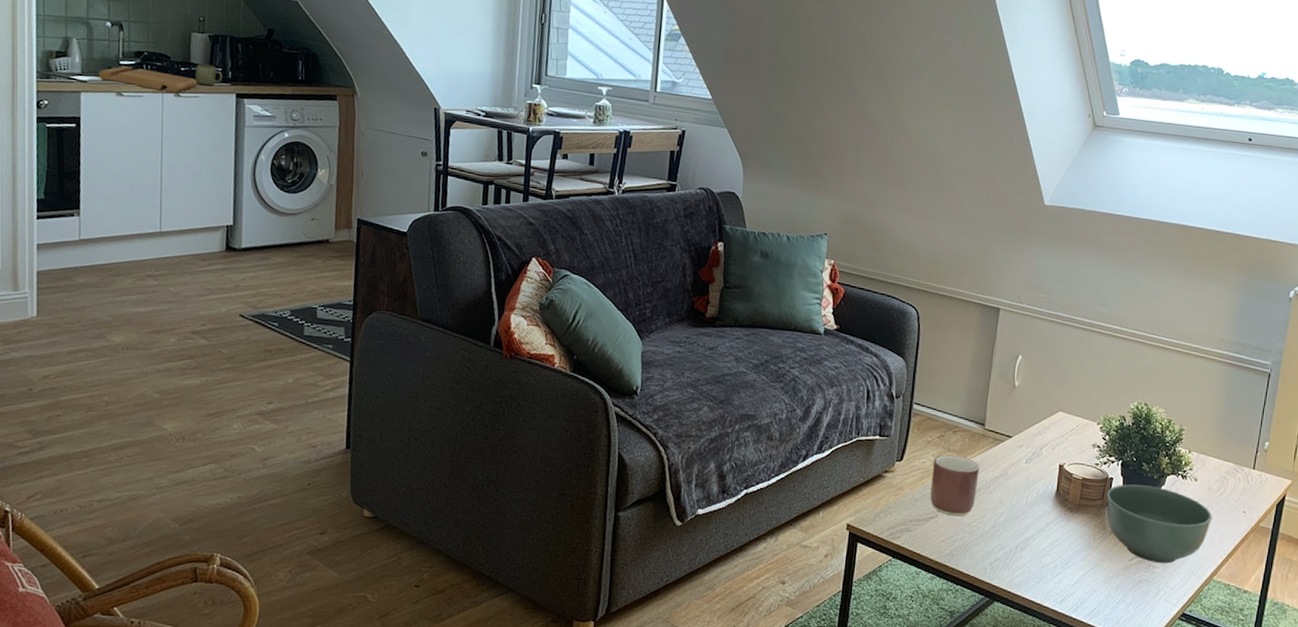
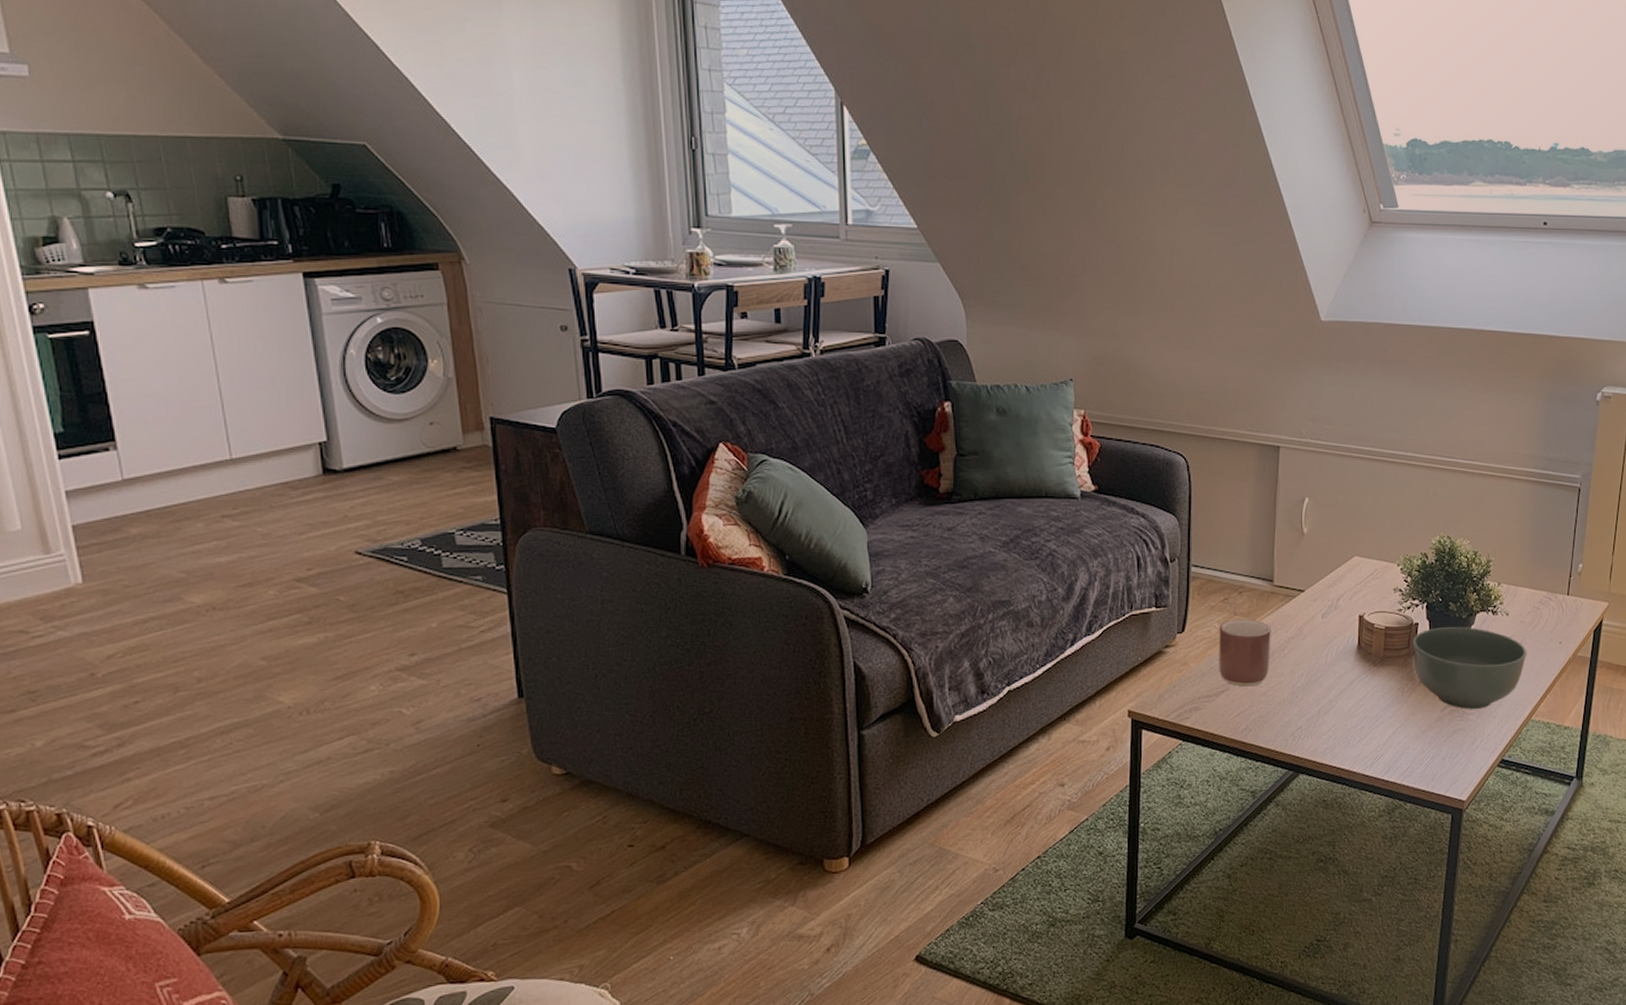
cutting board: present [98,65,198,93] -> none [107,248,249,278]
mug: present [195,63,223,87] -> none [242,237,281,268]

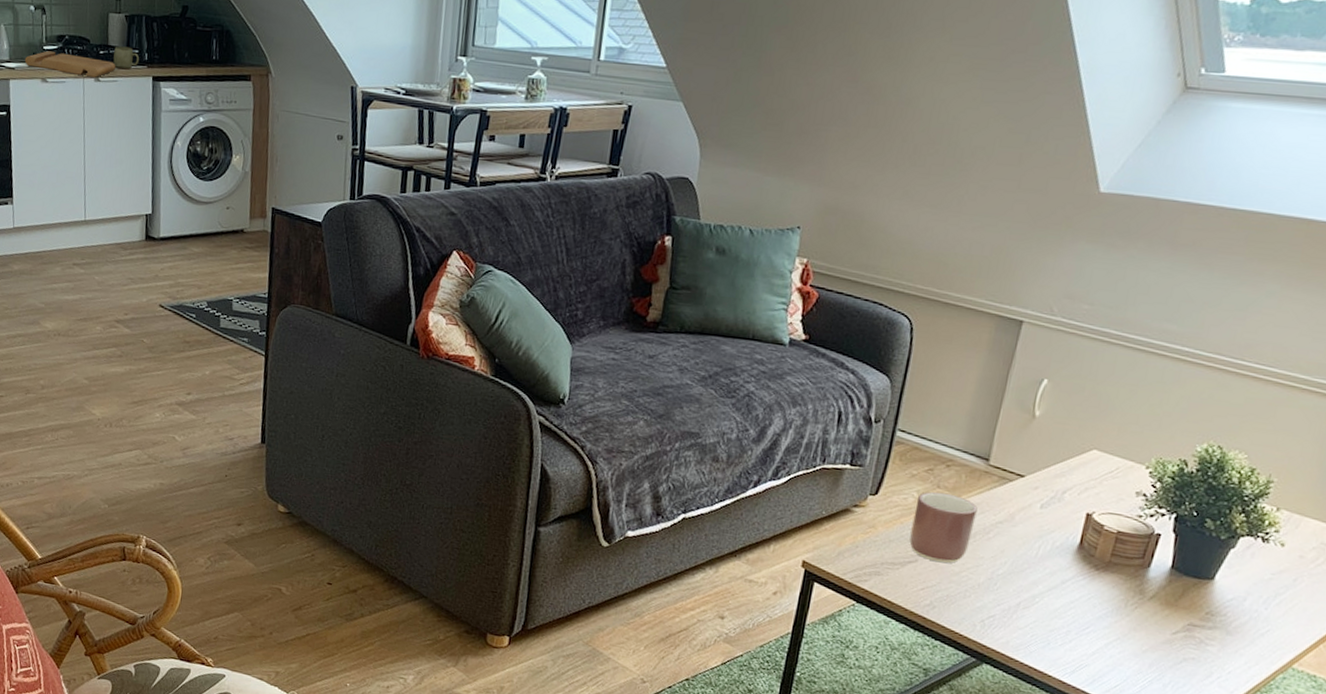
cutting board: none [107,248,249,278] -> present [24,50,116,78]
mug: none [242,237,281,268] -> present [113,46,140,71]
bowl: present [1412,627,1527,709] -> none [1146,542,1302,643]

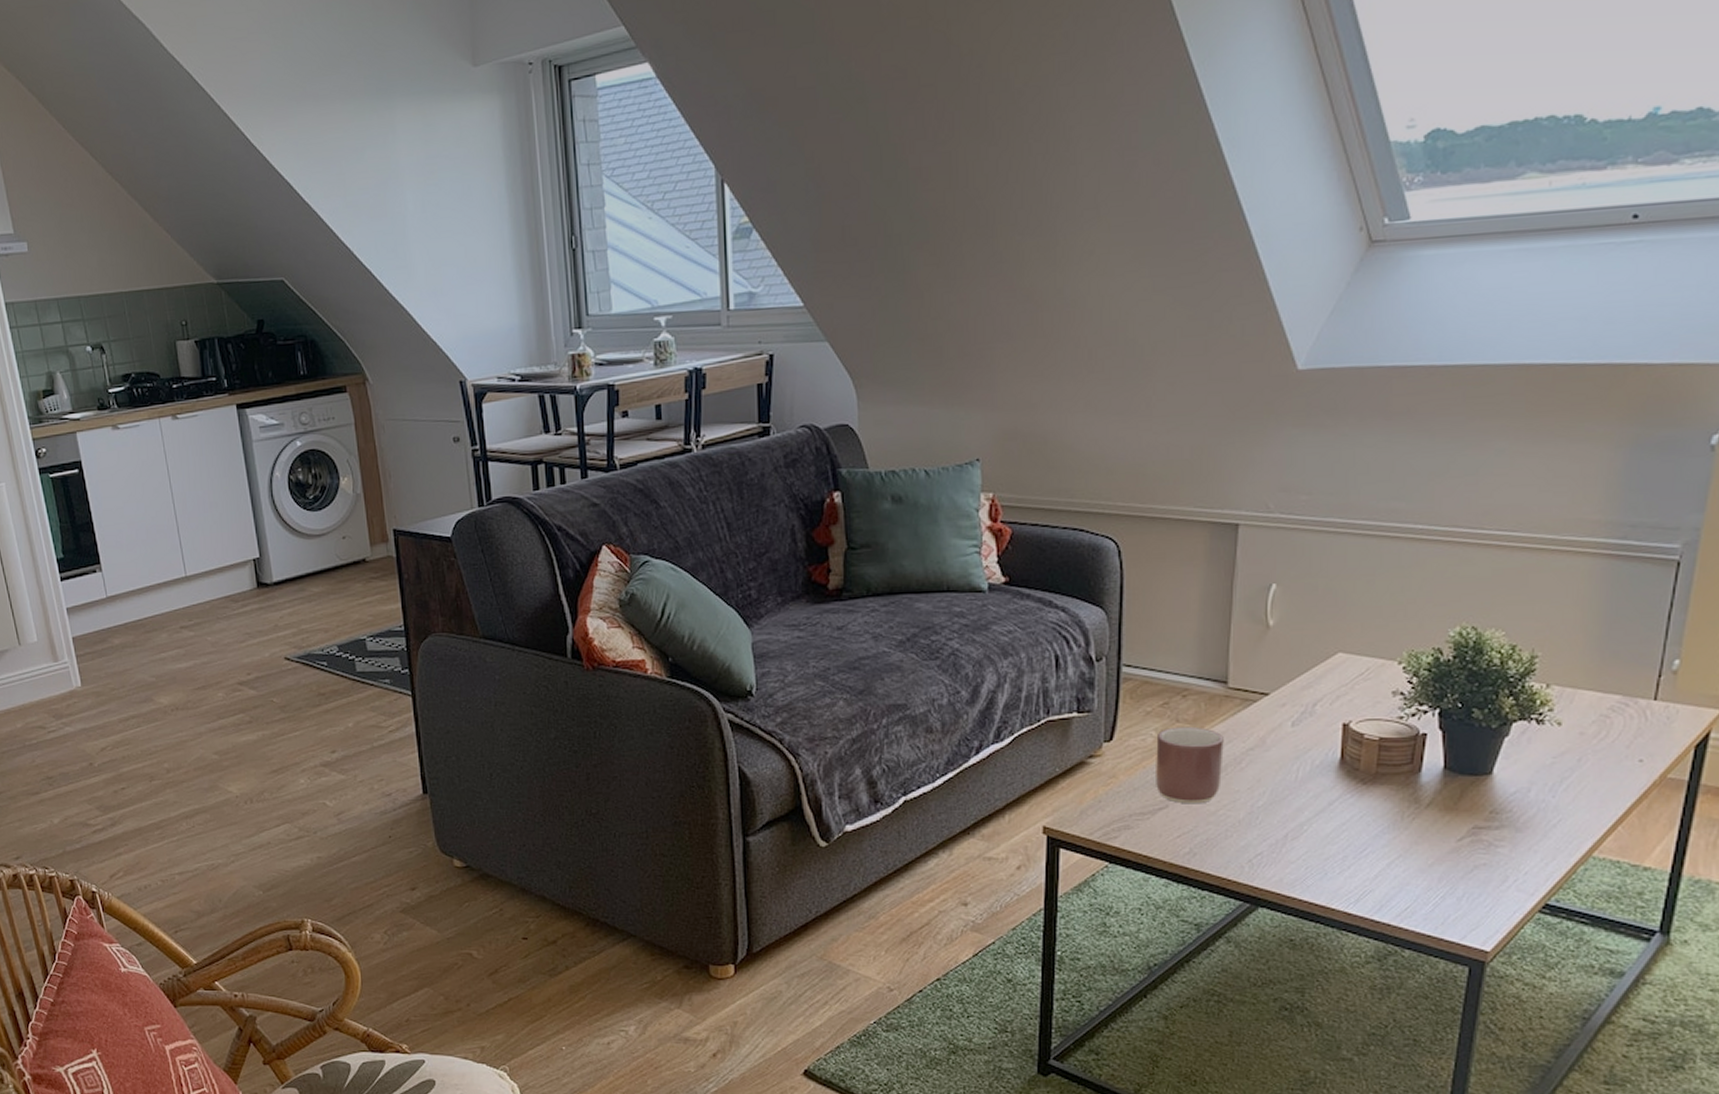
cutting board: present [24,50,116,78] -> none [89,393,194,416]
mug: present [113,46,140,71] -> none [189,375,219,403]

